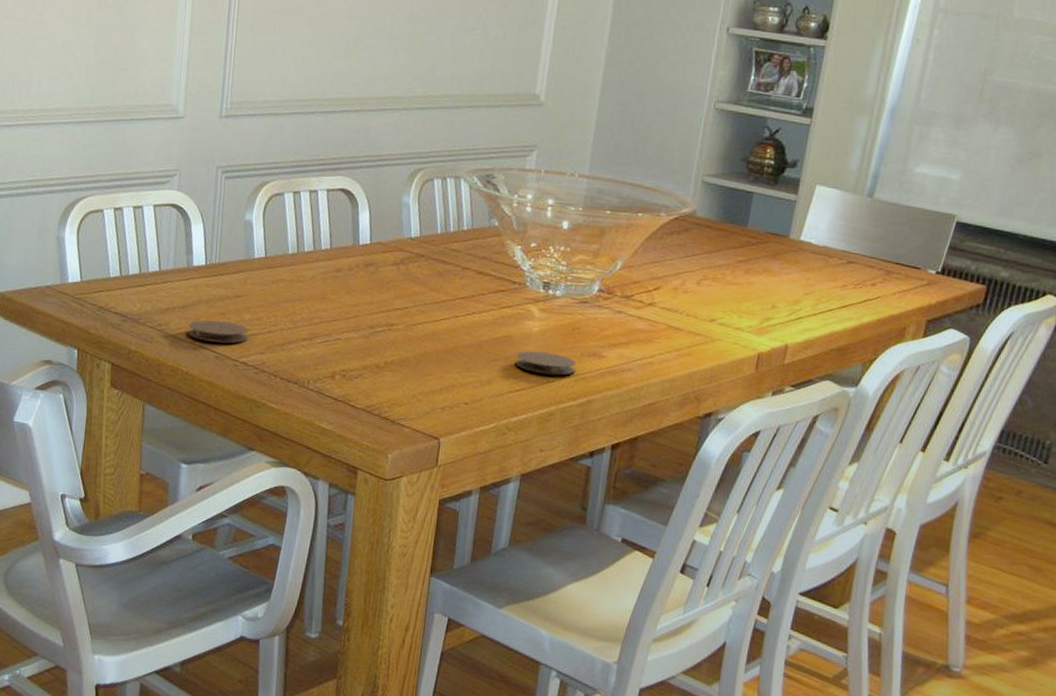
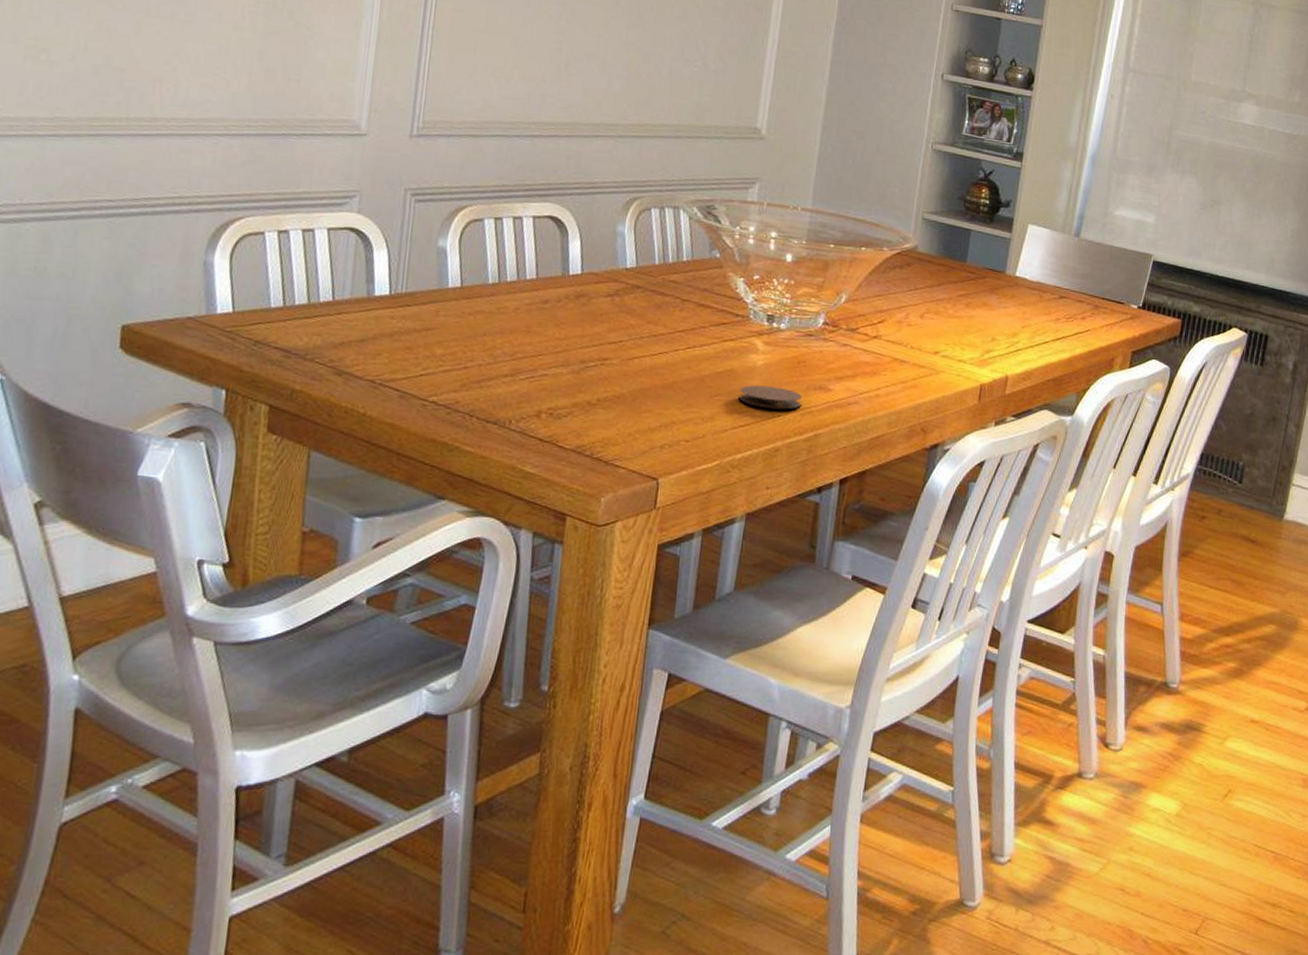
coaster: present [188,320,249,344] -> none [366,355,440,381]

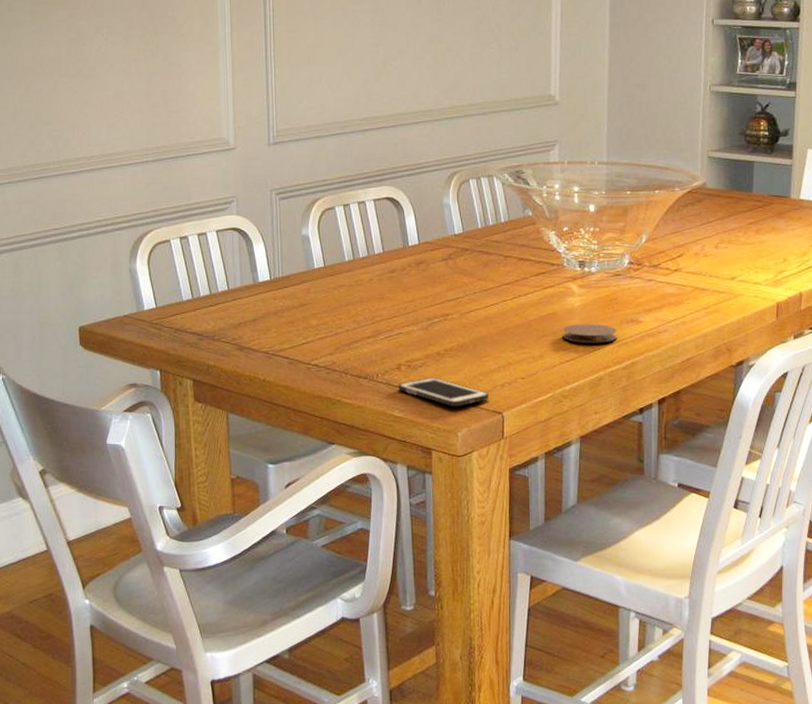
cell phone: none [534,430,645,468] -> present [398,378,490,407]

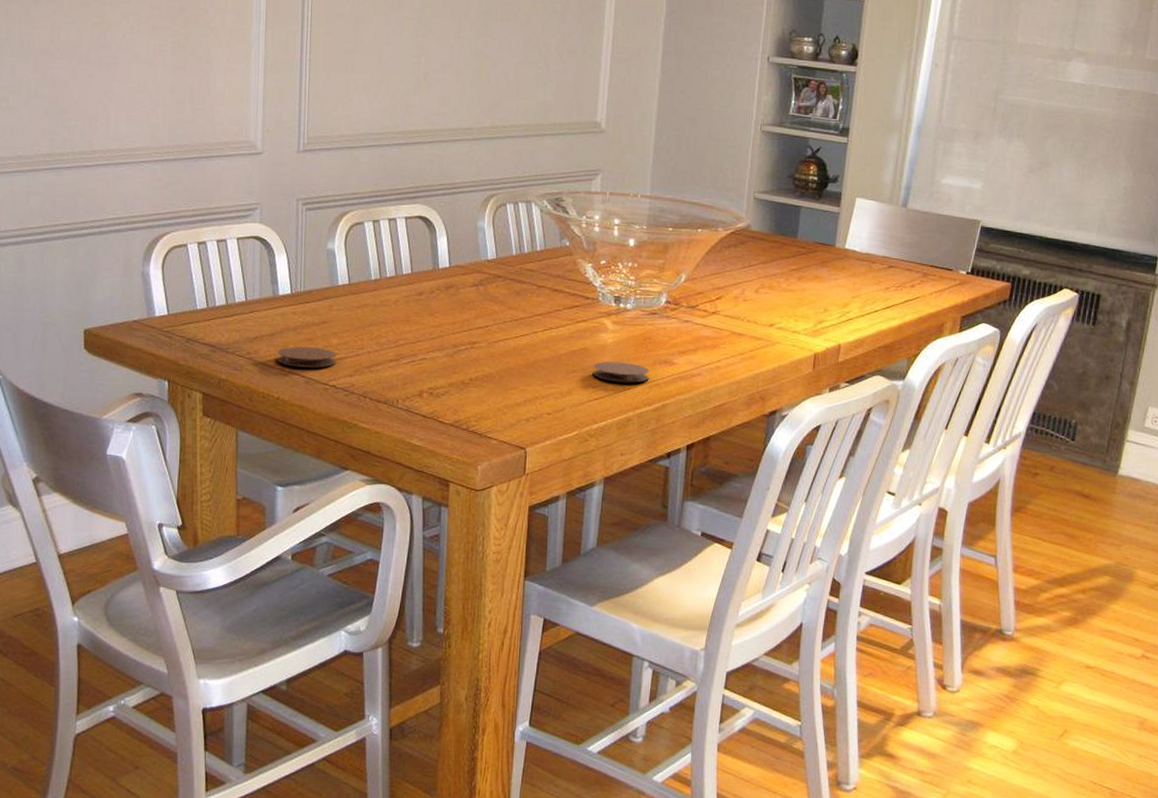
coaster: none [261,329,317,349] -> present [277,346,337,368]
cell phone: present [398,378,490,407] -> none [419,407,513,439]

